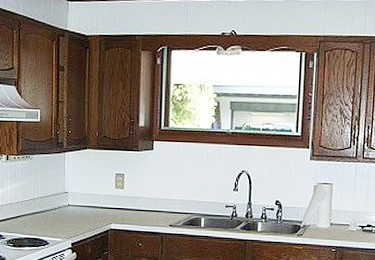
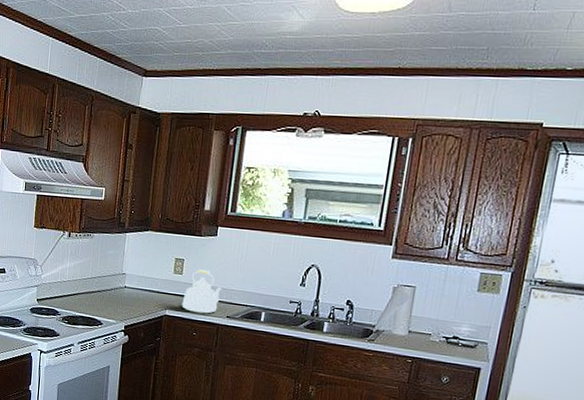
kettle: none [126,183,162,224] -> present [182,269,221,314]

